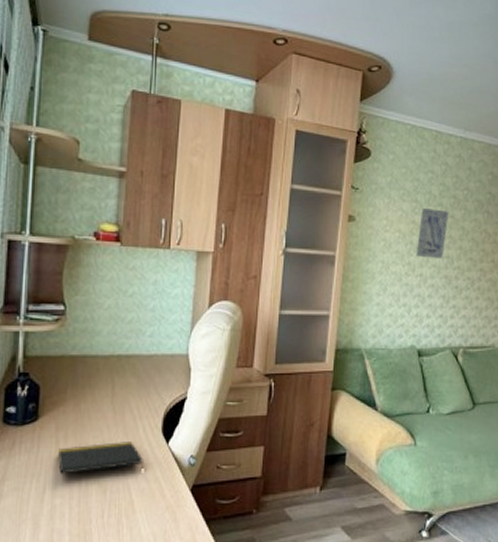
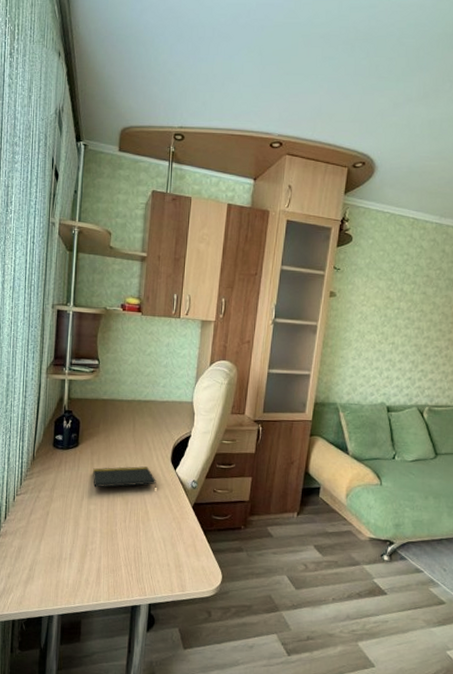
wall art: present [416,207,449,259] -> none [389,285,422,330]

